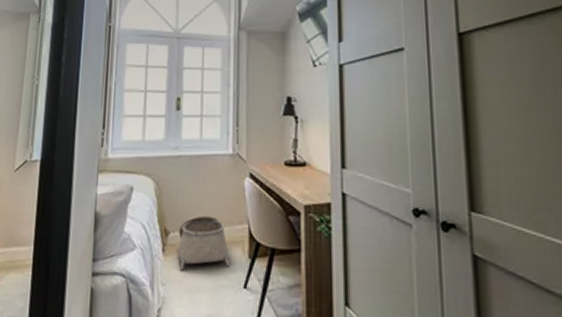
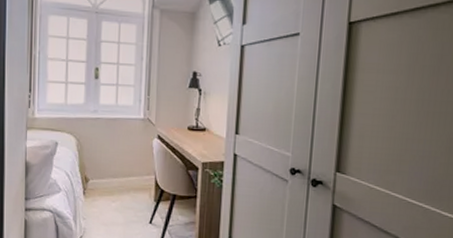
basket: present [177,215,230,271] -> none [95,167,139,209]

